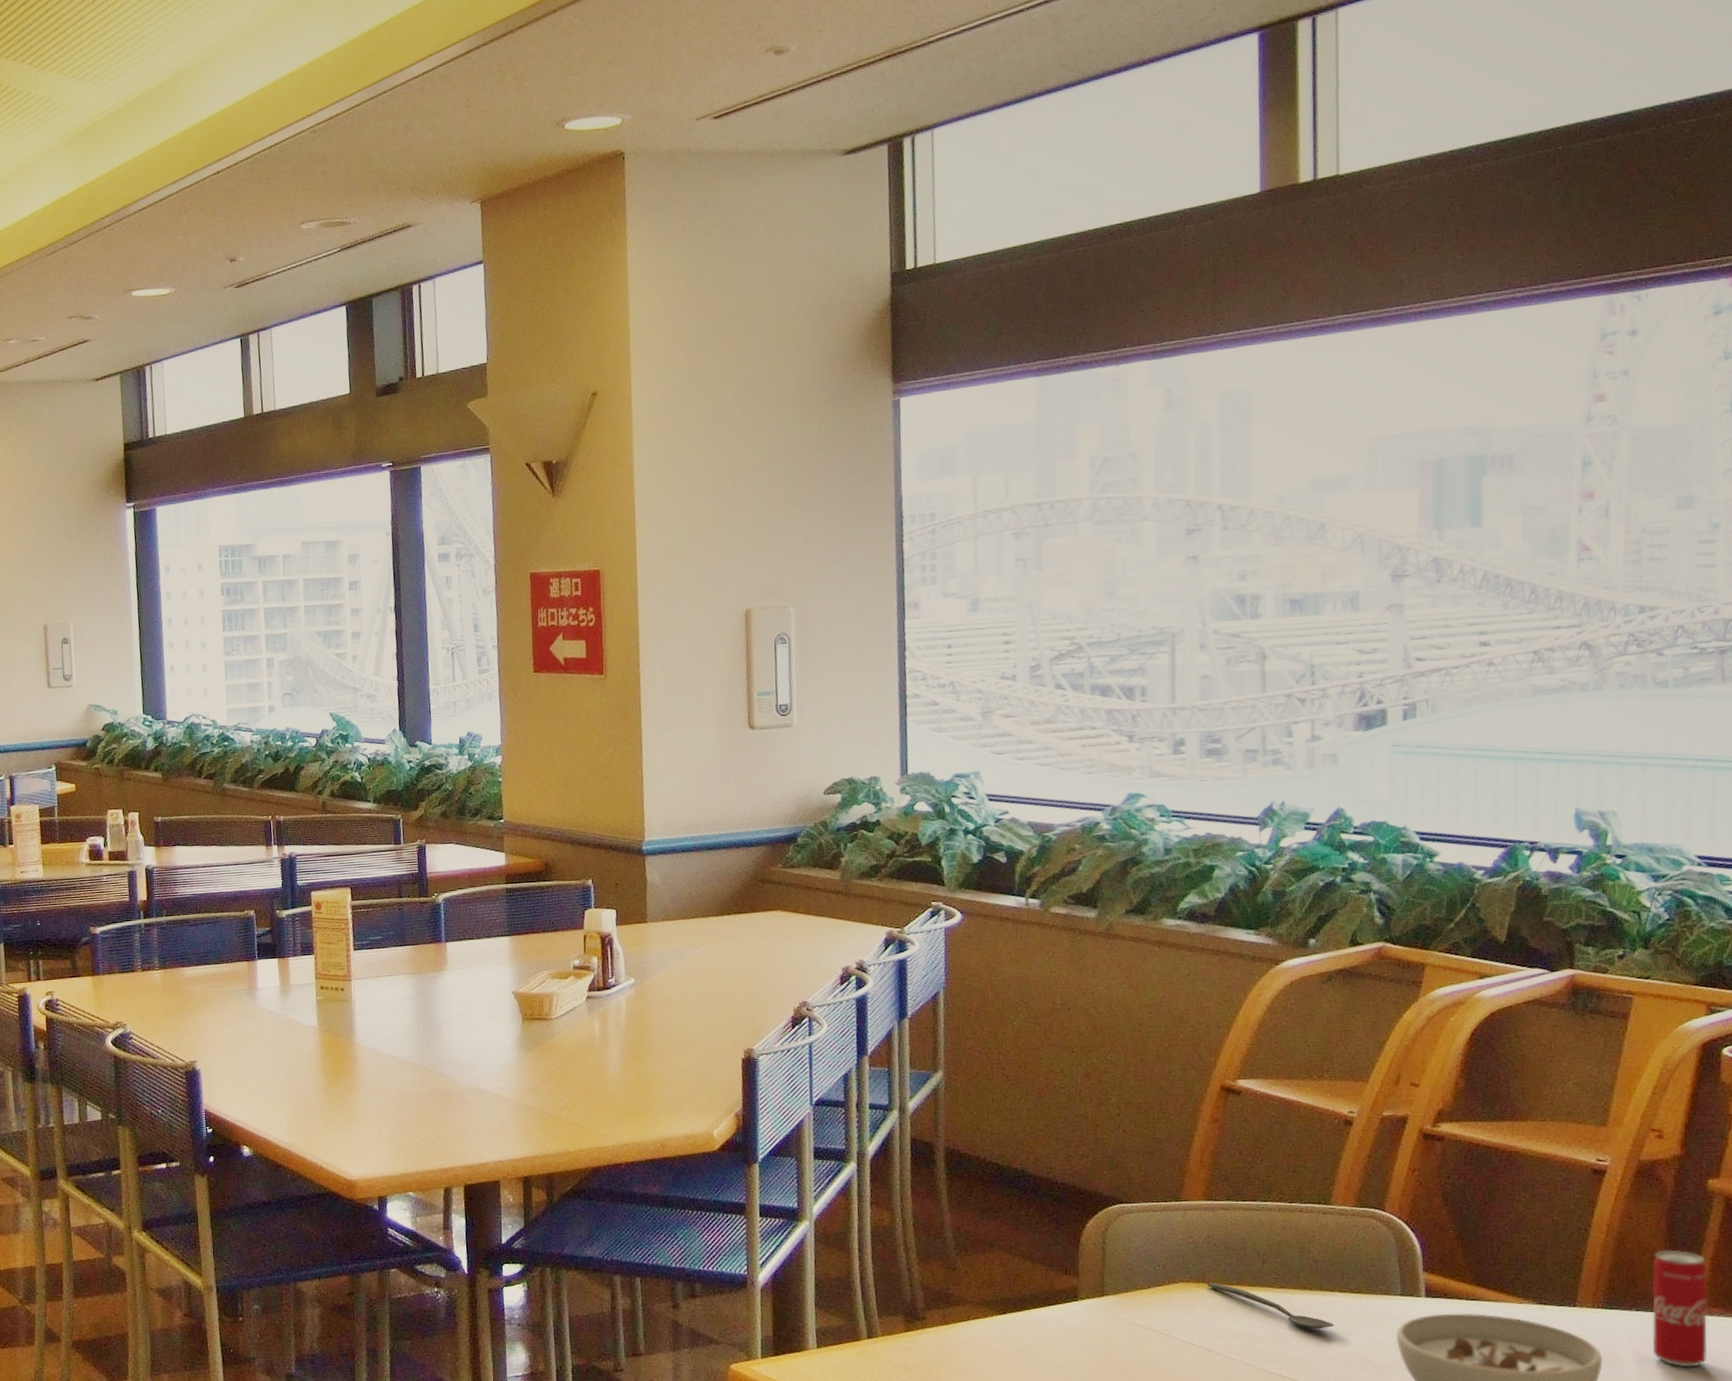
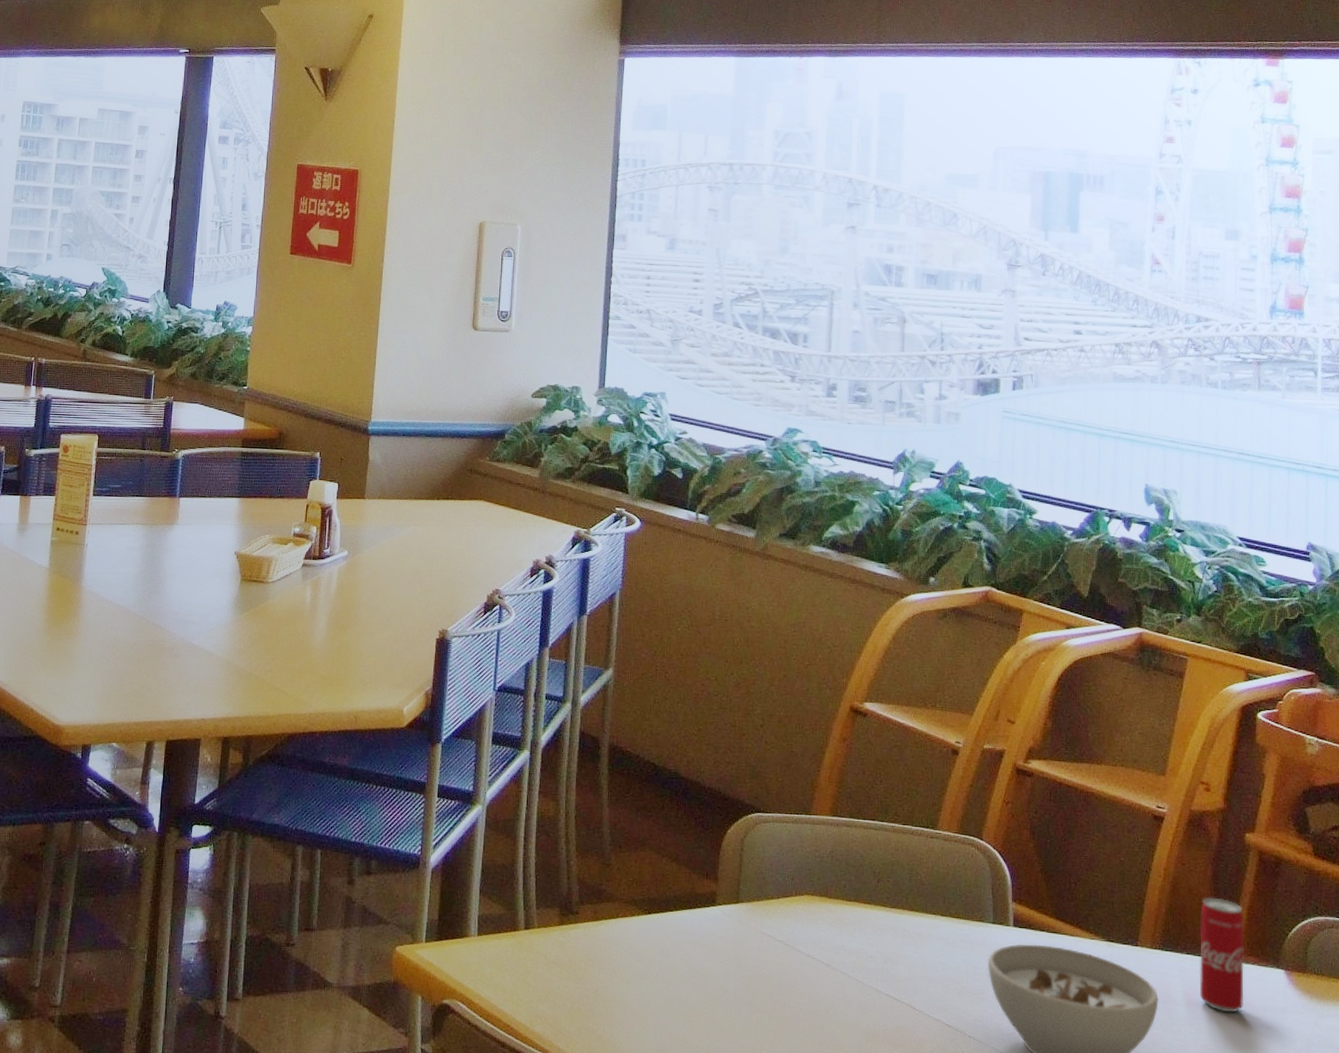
spoon: present [1208,1282,1335,1329] -> none [829,897,936,951]

